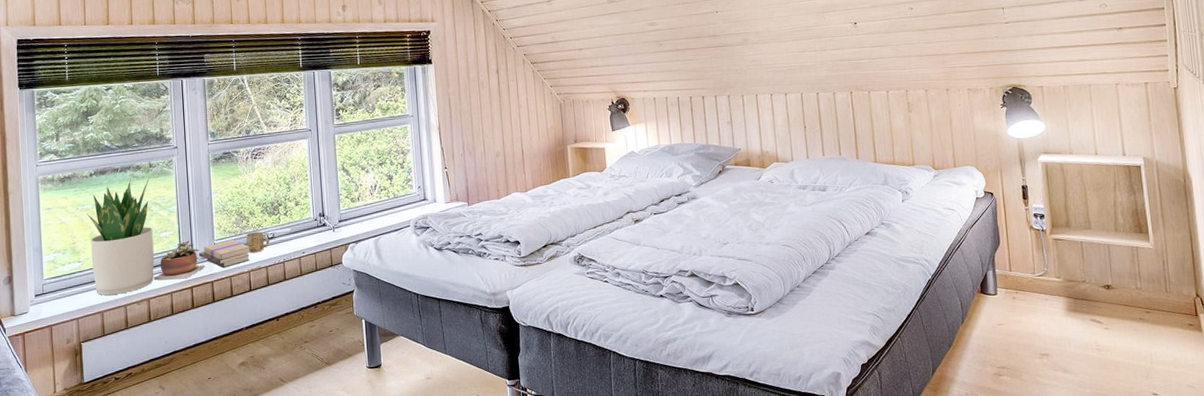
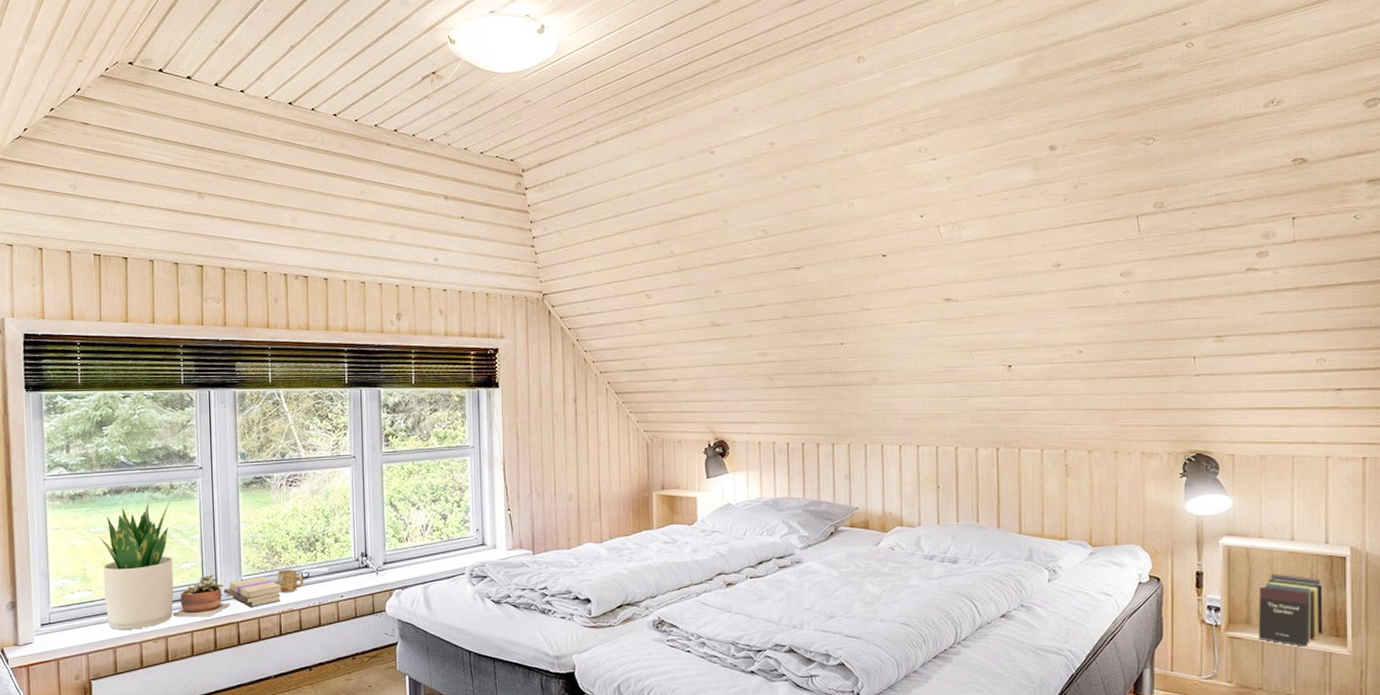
books: none [1074,183,1129,244] -> present [1258,573,1323,647]

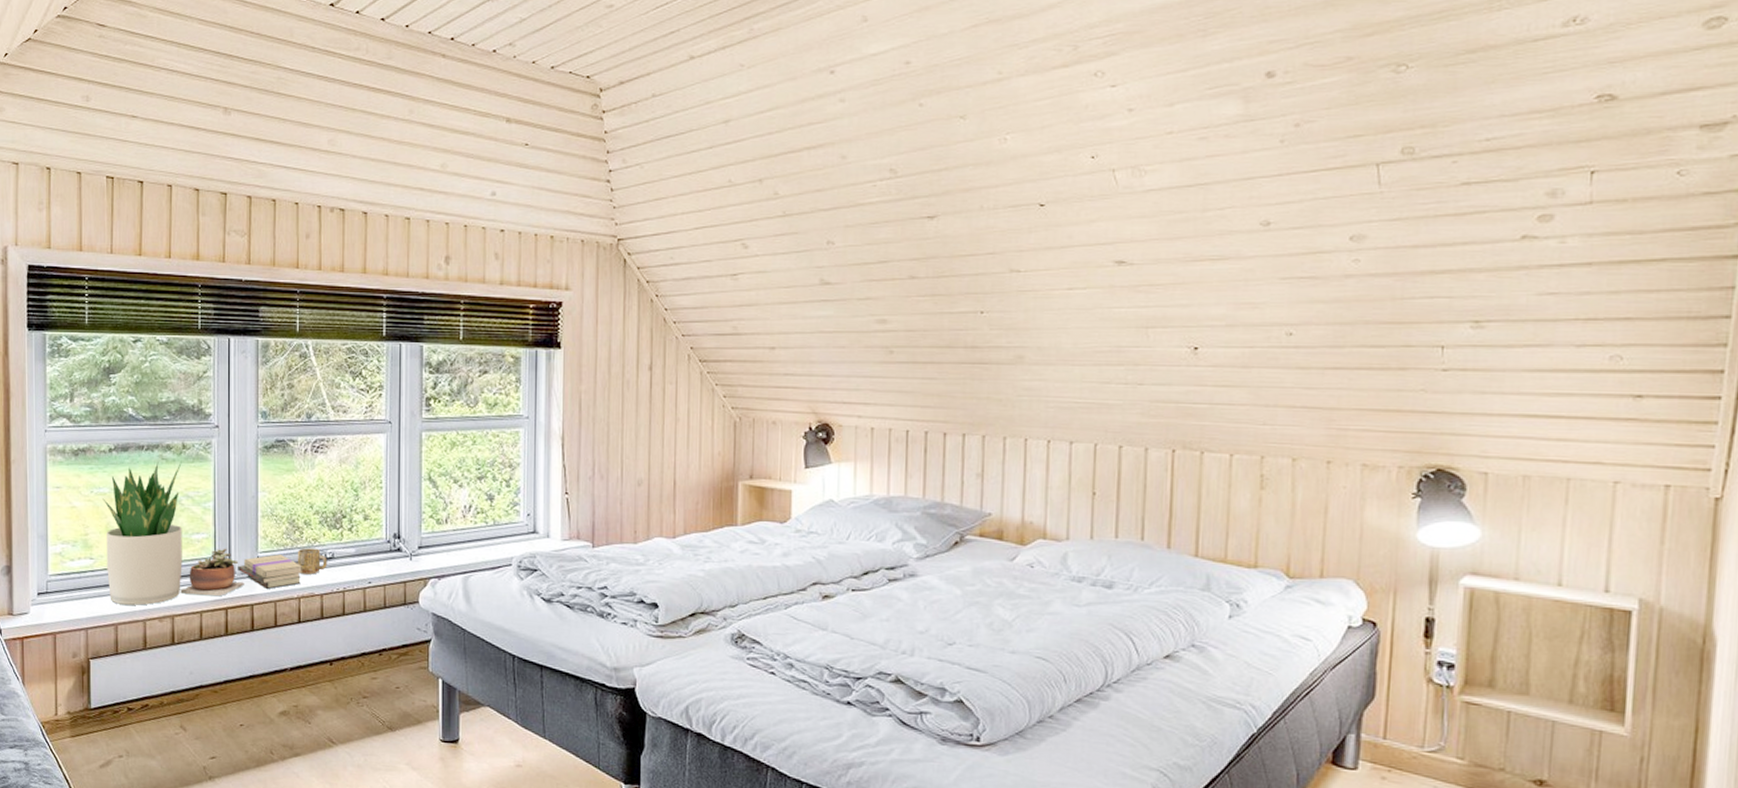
books: present [1258,573,1323,647] -> none [1503,625,1597,721]

